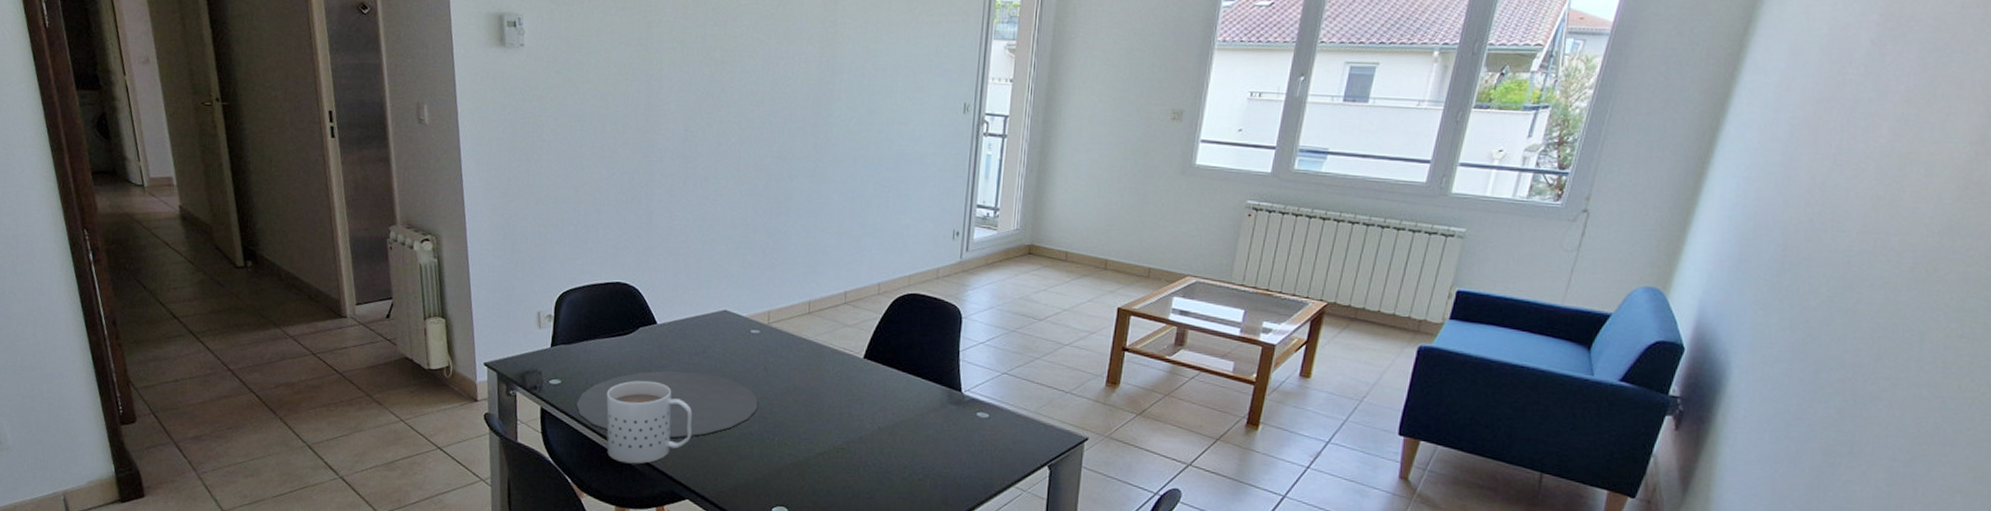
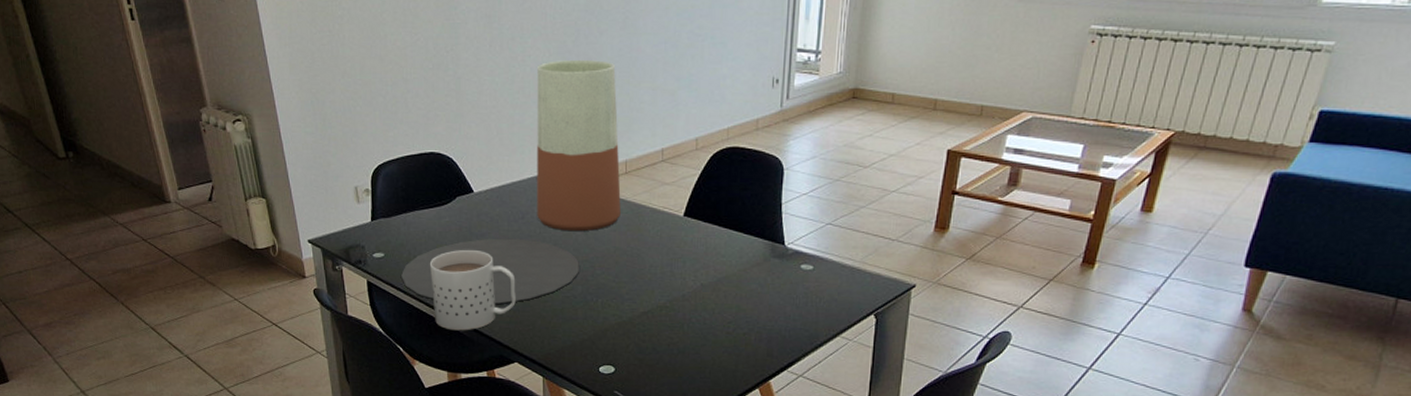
vase: none [718,201,804,369] -> present [537,59,621,232]

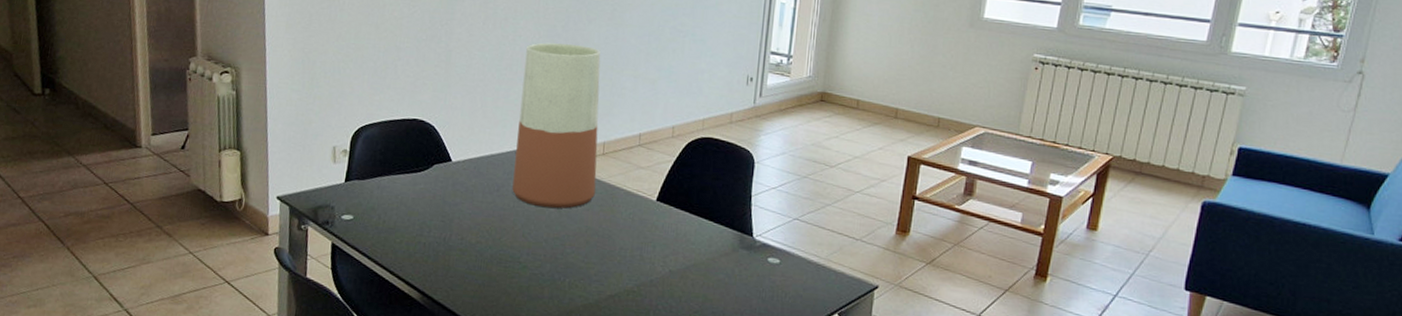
placemat: present [401,238,579,305] -> none [368,208,550,278]
mug: present [429,249,517,331] -> none [396,218,485,303]

